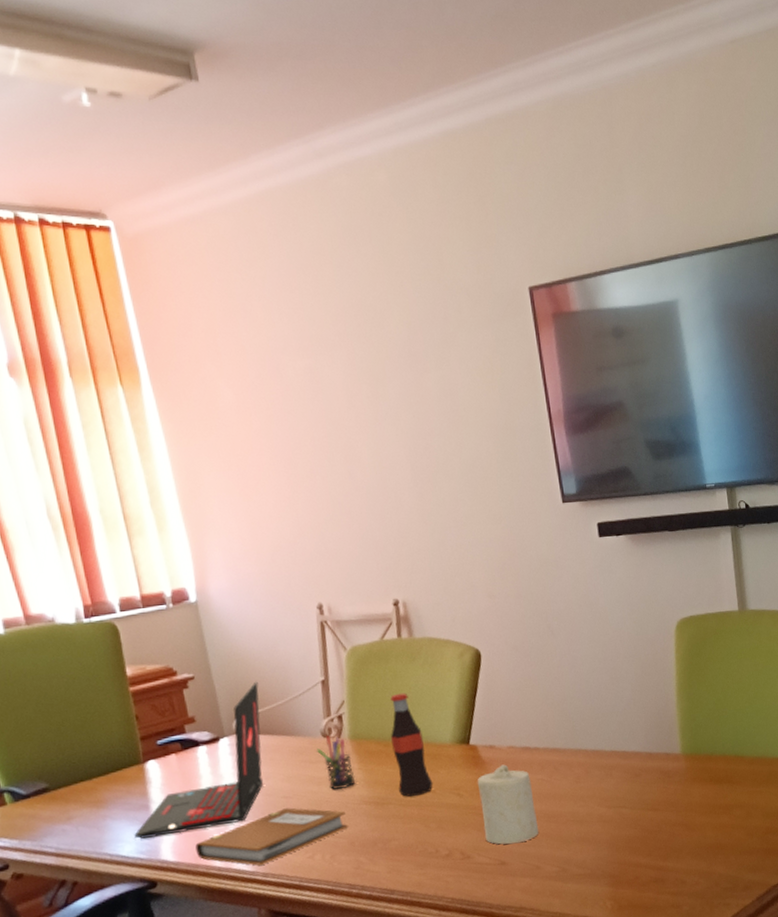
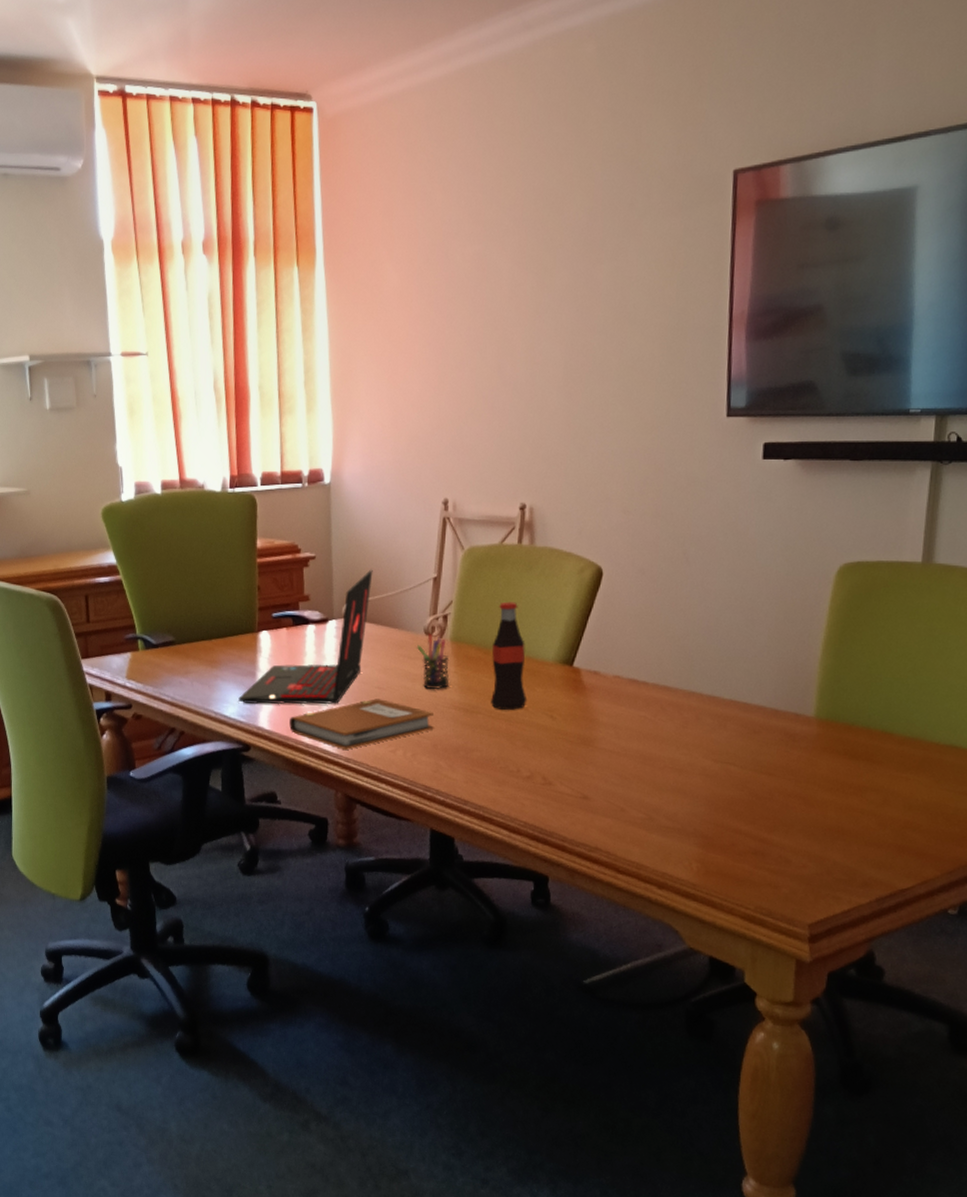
candle: present [477,764,539,845] -> none [571,694,632,779]

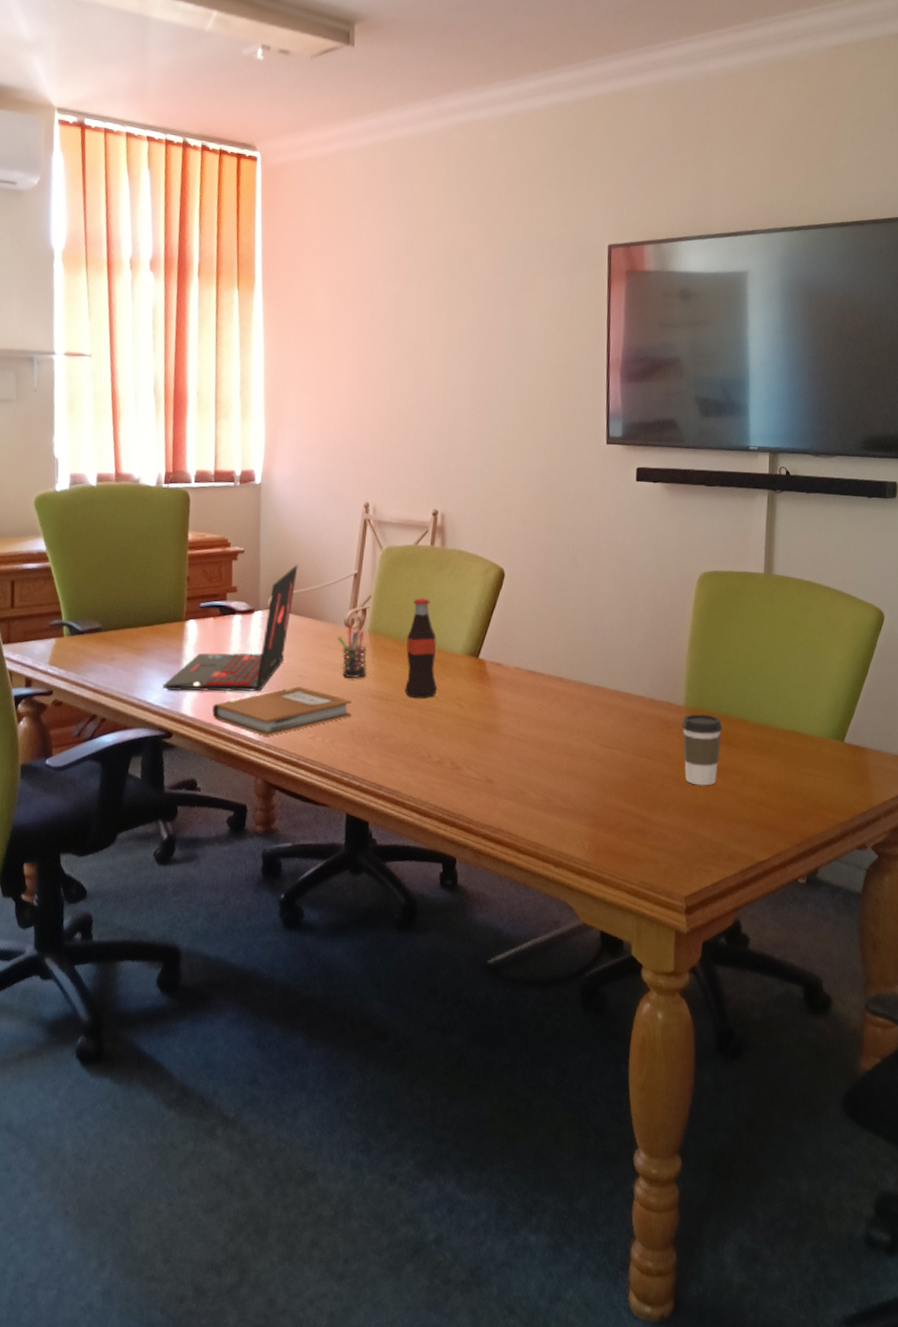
coffee cup: none [811,726,862,806] -> present [682,714,723,786]

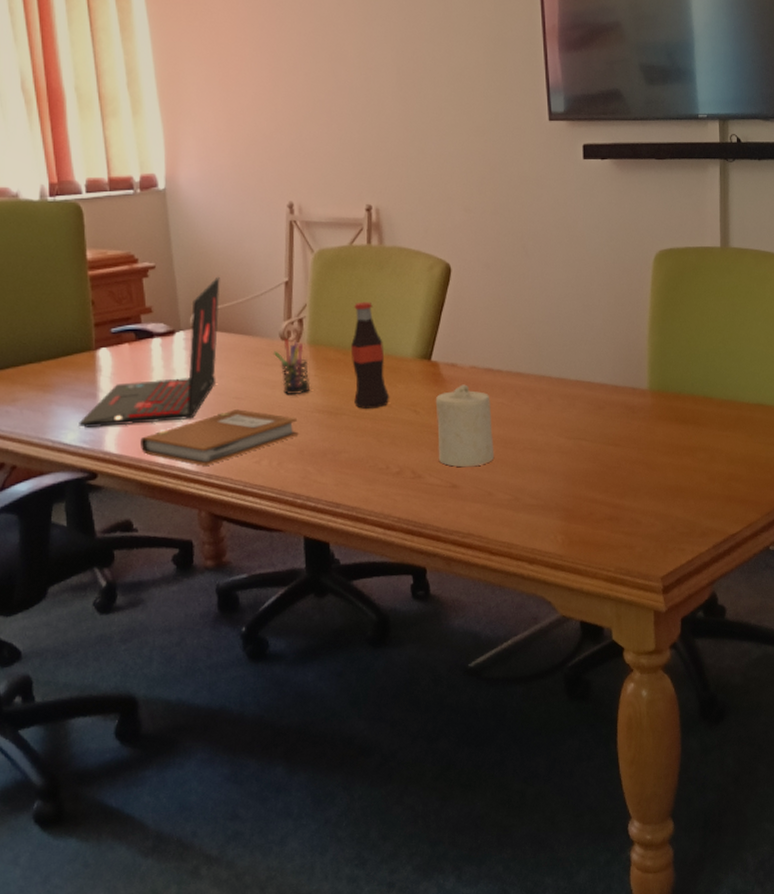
candle: none [477,684,531,764] -> present [435,384,495,467]
coffee cup: present [682,714,723,786] -> none [647,395,688,467]

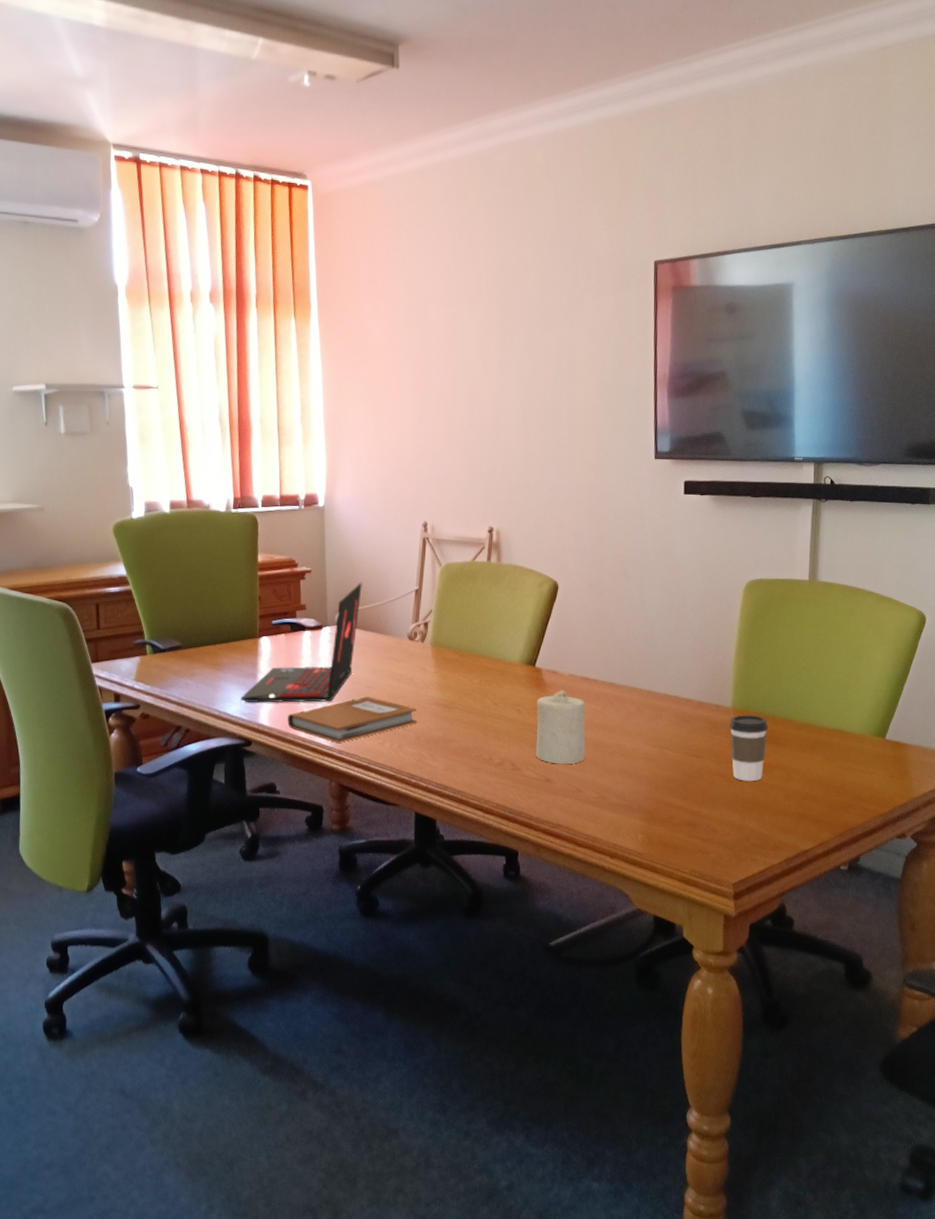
pen holder: present [274,339,311,394] -> none [402,639,430,688]
bottle: present [350,301,390,409] -> none [466,611,497,705]
coffee cup: none [647,395,688,467] -> present [729,715,769,782]

